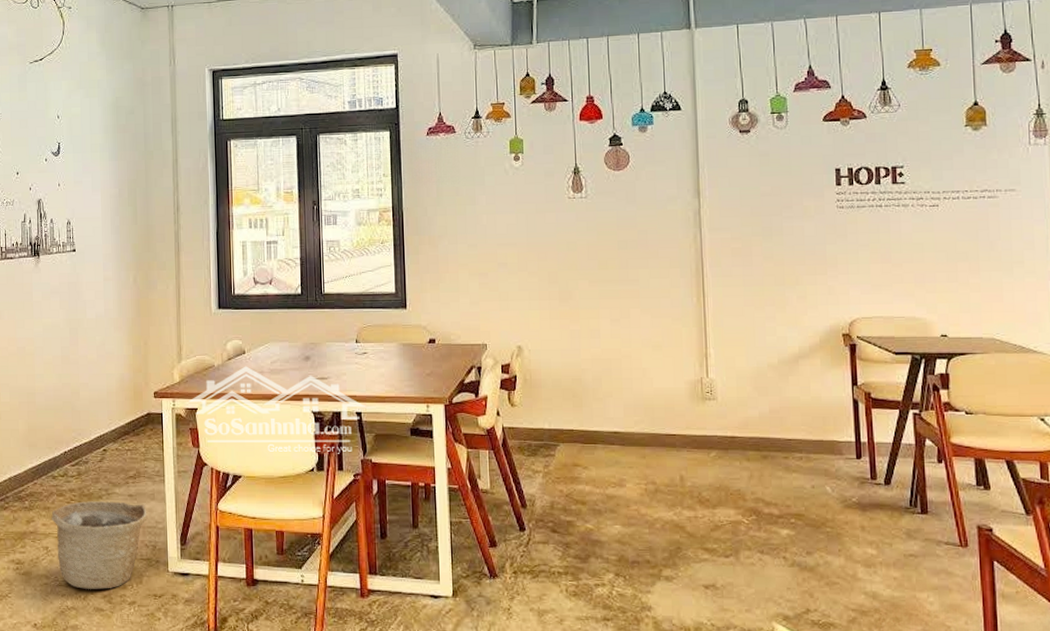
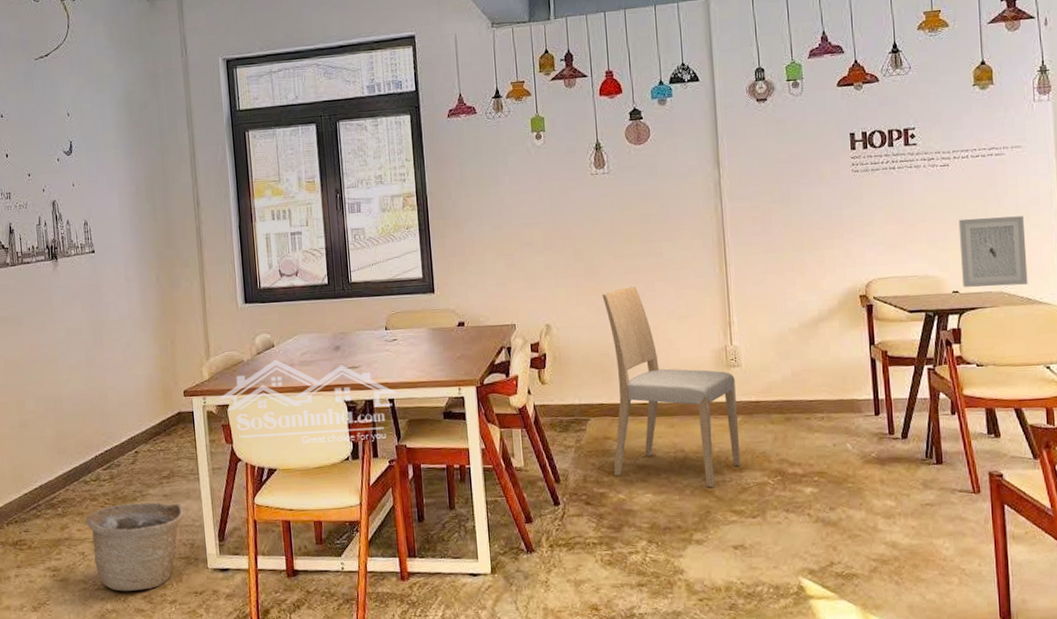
dining chair: none [576,313,715,523] -> present [602,287,741,487]
wall art: none [948,261,1022,332] -> present [958,216,1028,288]

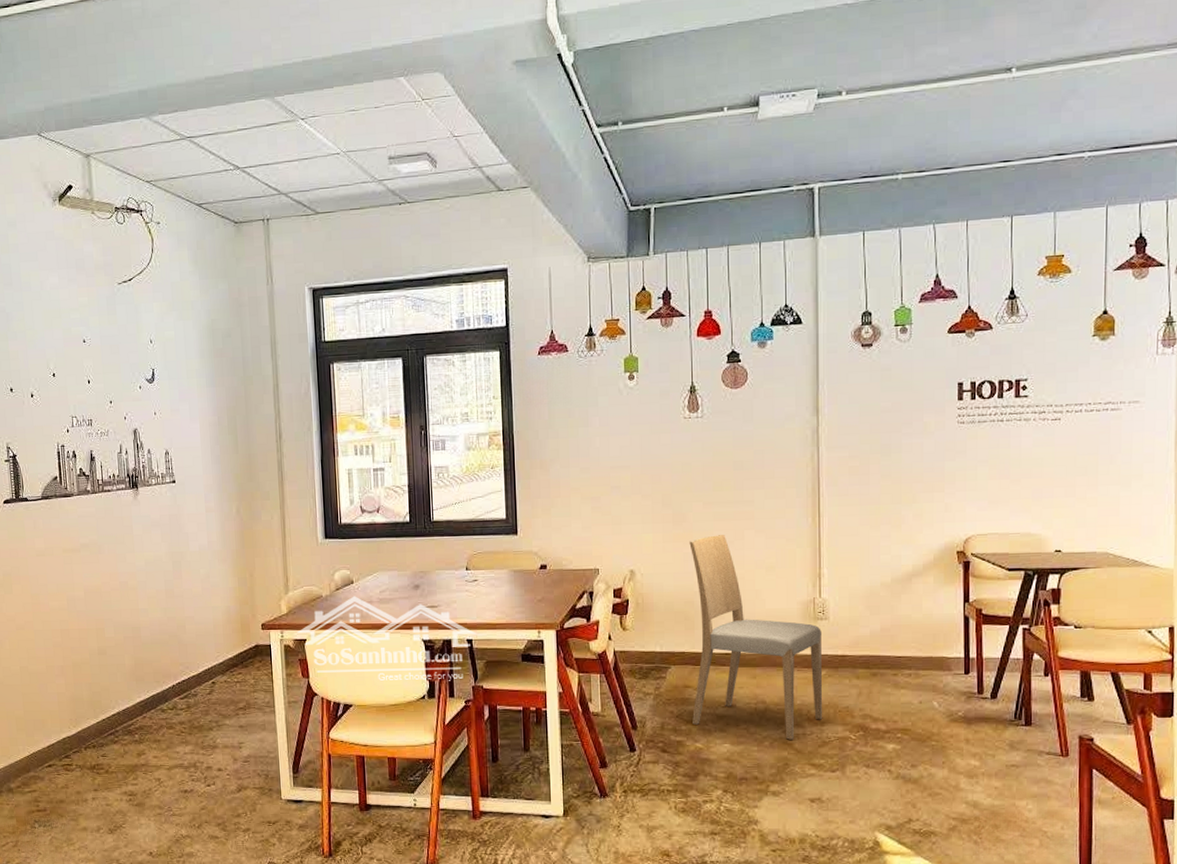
basket: present [85,502,184,591] -> none [162,733,259,818]
wall art: present [958,216,1028,288] -> none [1066,474,1137,547]

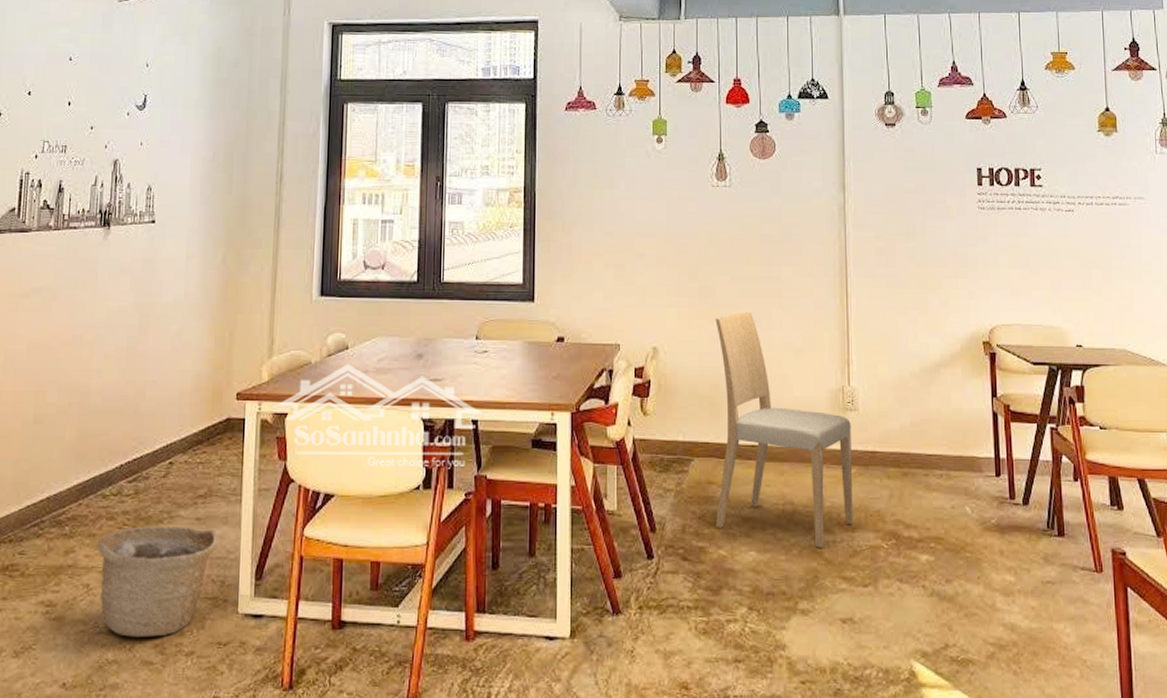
basket: none [162,733,259,818] -> present [96,526,218,637]

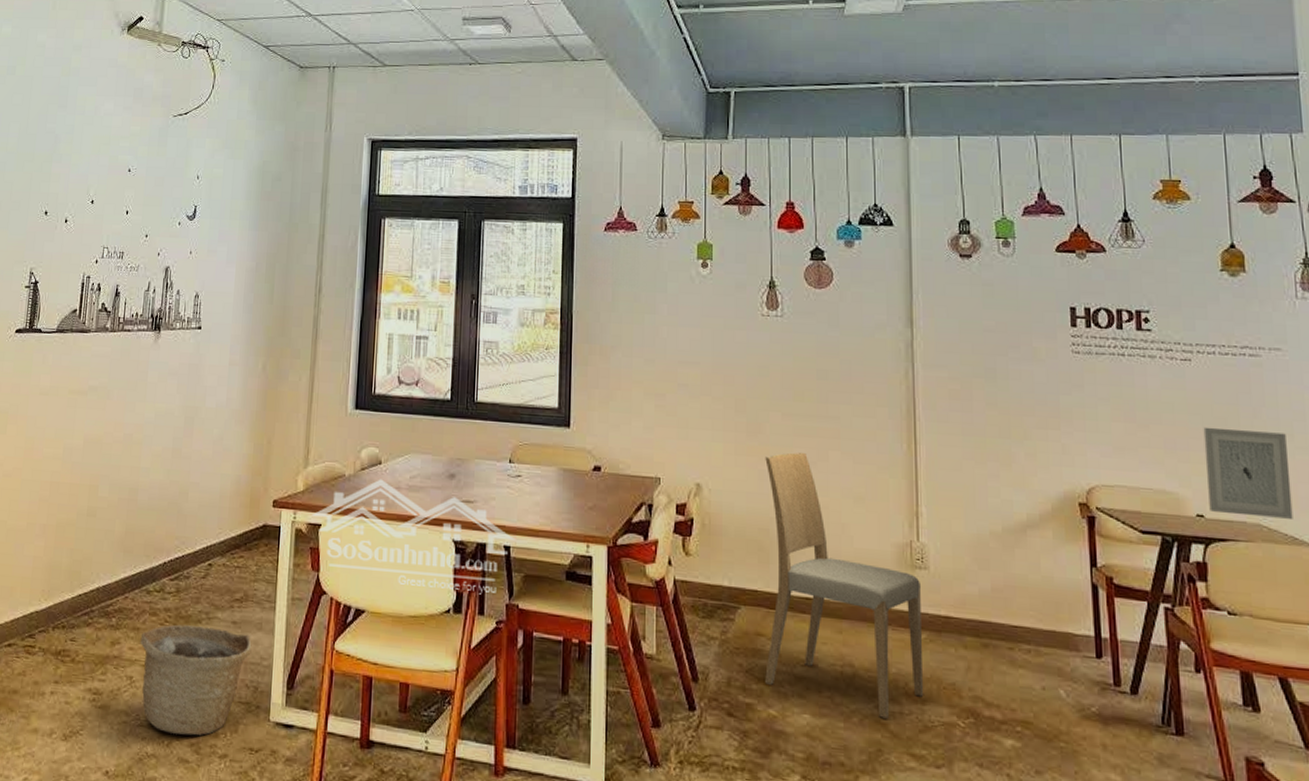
wall art: none [1082,268,1151,343] -> present [1203,427,1293,519]

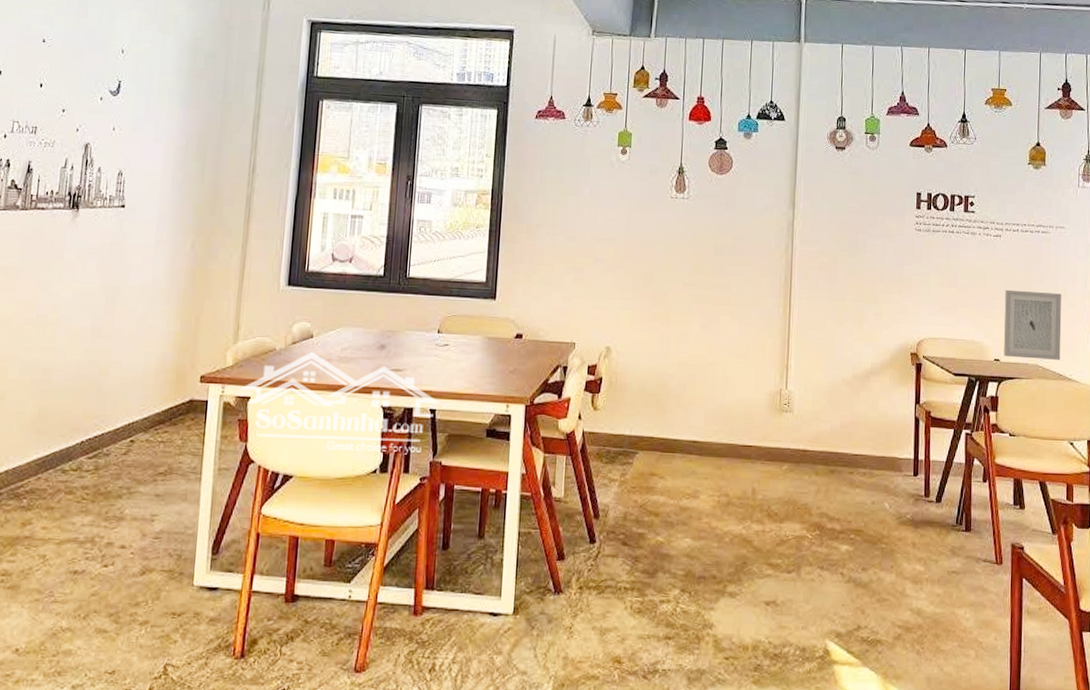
basket: present [140,624,252,736] -> none [54,501,176,607]
dining chair: present [765,452,924,719] -> none [655,318,786,537]

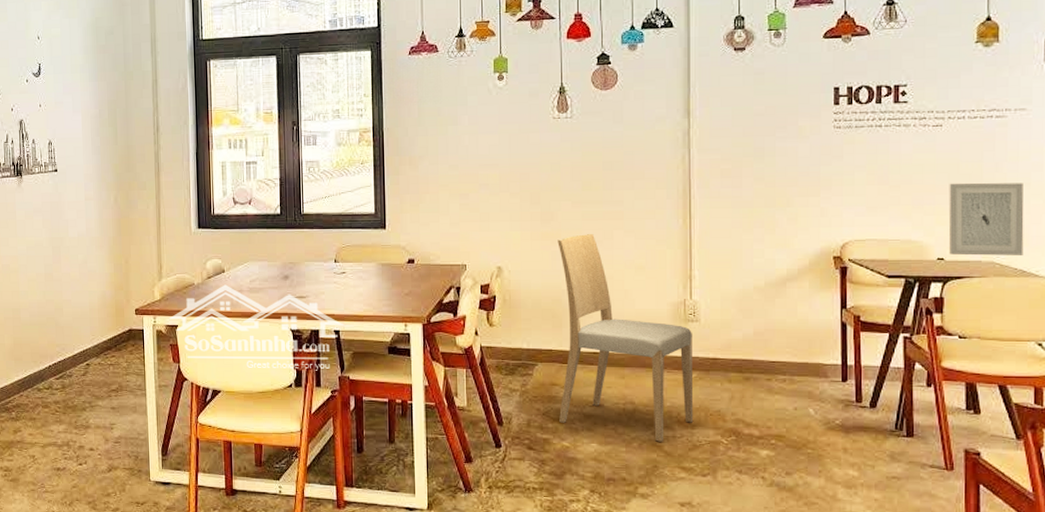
dining chair: none [655,318,786,537] -> present [557,234,694,442]

